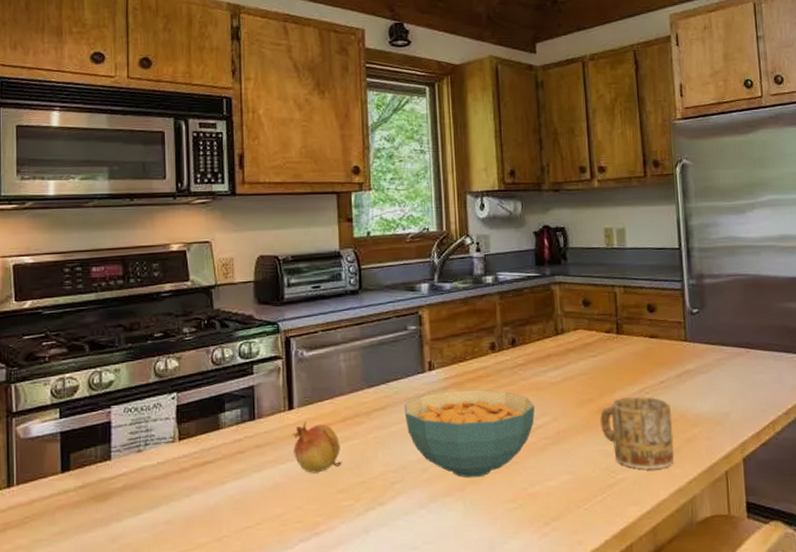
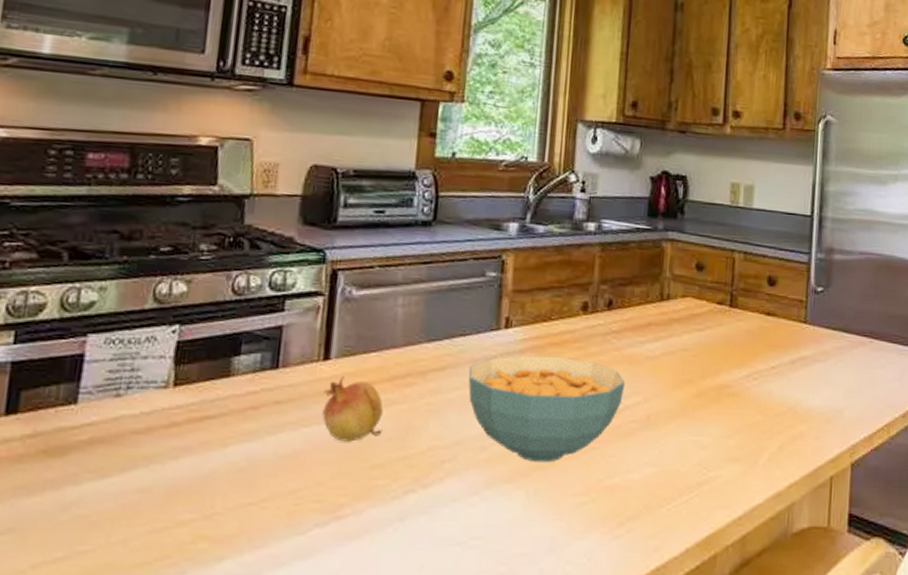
mug: present [600,396,674,469] -> none [698,381,780,469]

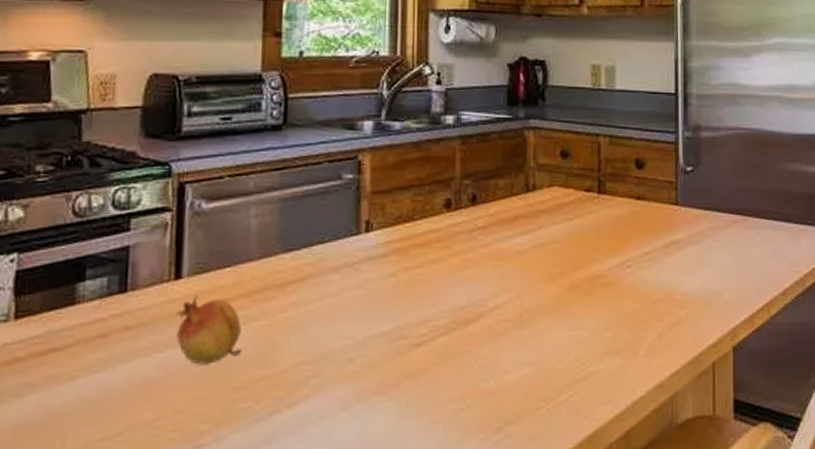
cereal bowl: present [468,355,626,463] -> none [329,257,495,371]

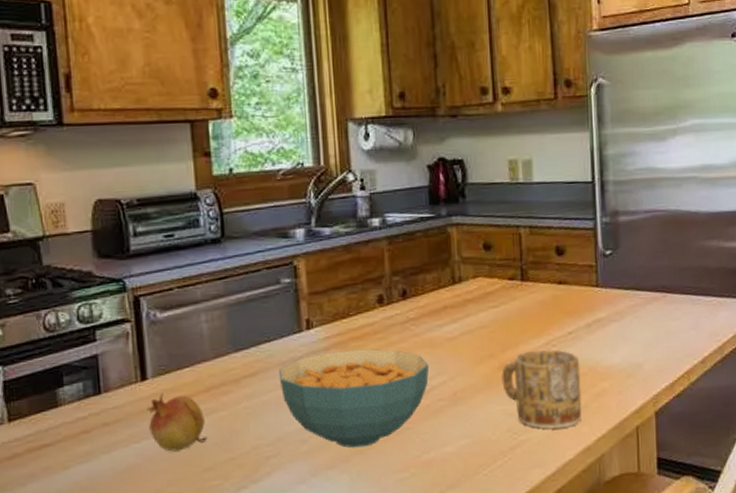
cereal bowl: none [329,257,495,371] -> present [278,348,430,448]
mug: none [572,269,656,360] -> present [501,349,582,429]

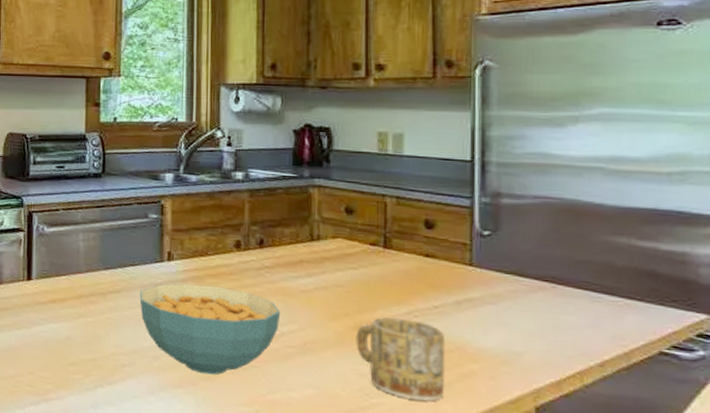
fruit: present [146,393,207,452] -> none [29,293,75,344]

